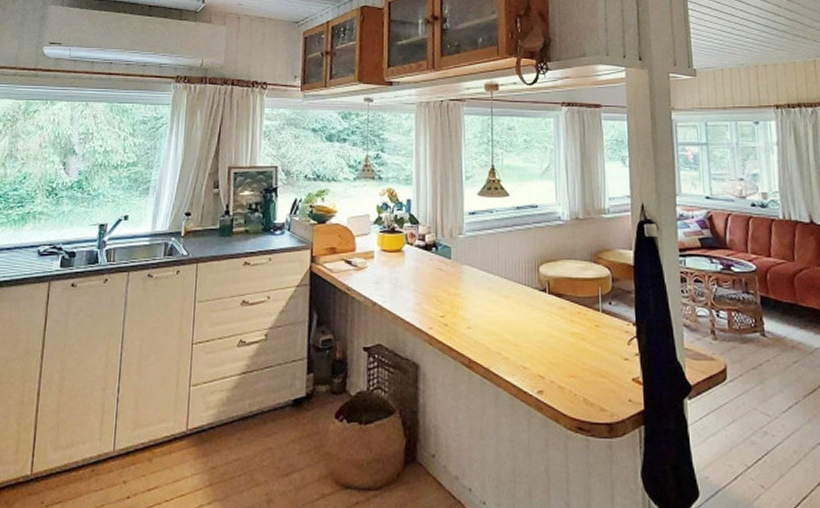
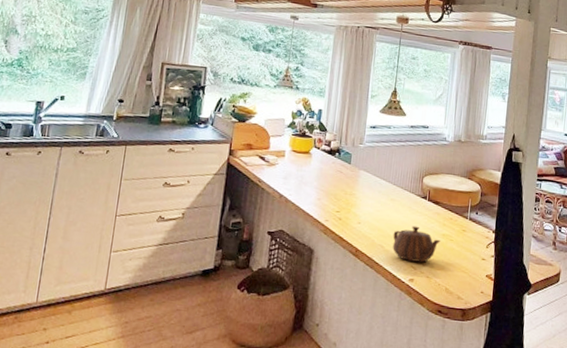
teapot: none [511,325,570,369] -> present [393,225,441,263]

